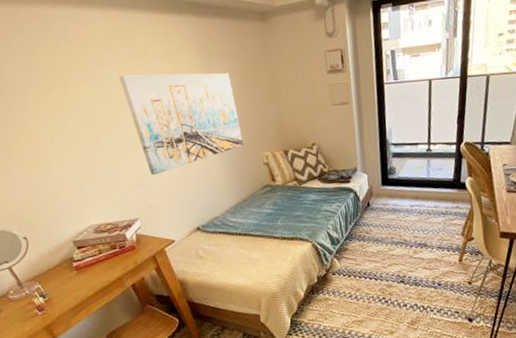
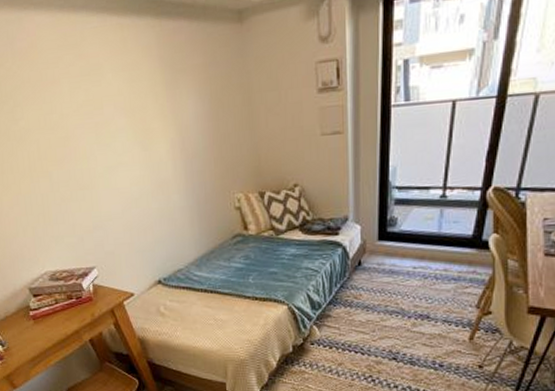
wall art: present [119,73,244,175] -> none [71,92,212,218]

